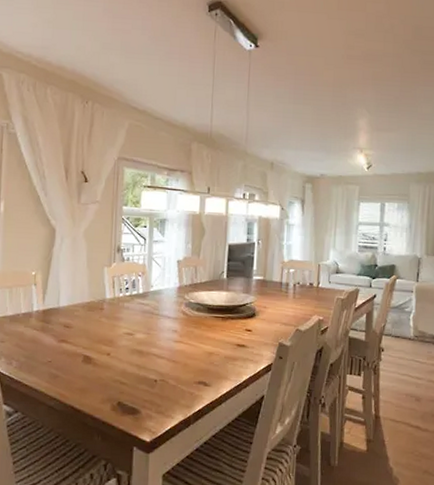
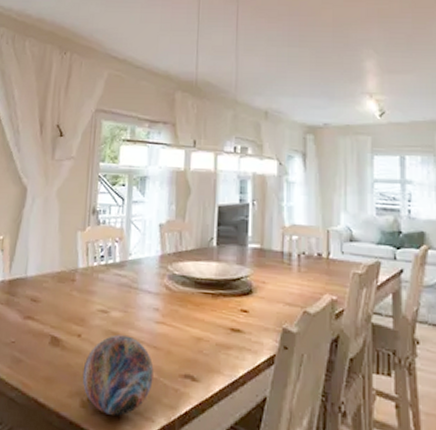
decorative orb: none [112,352,173,415] -> present [82,335,154,416]

